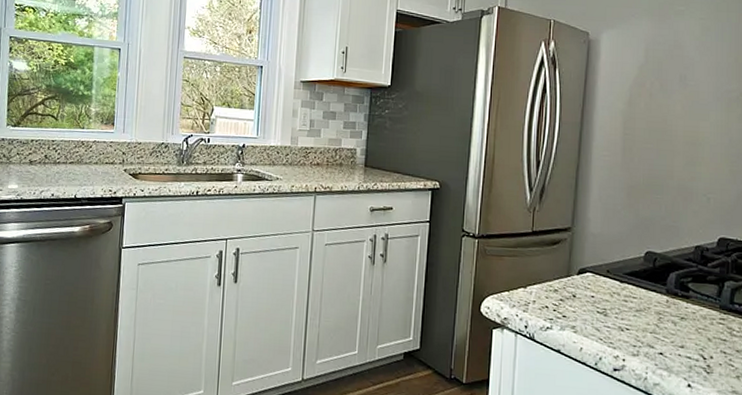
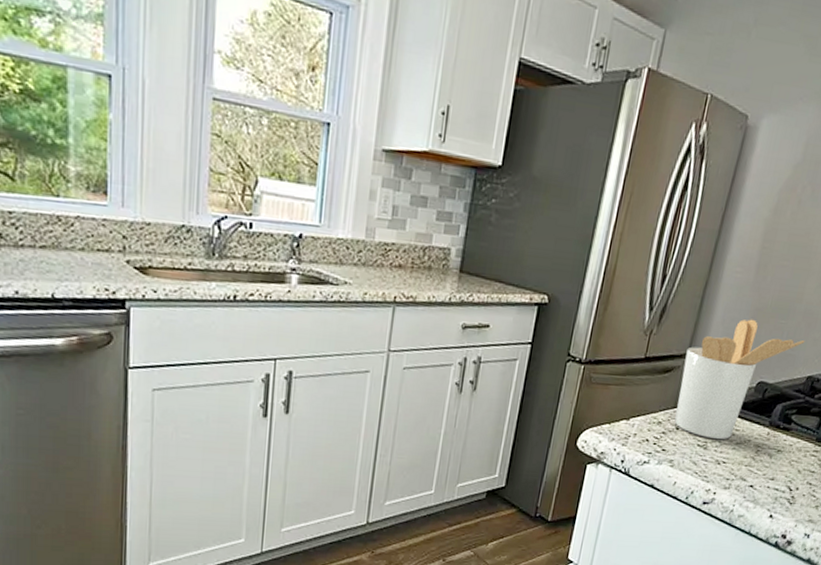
utensil holder: none [569,195,685,307] -> present [674,319,805,439]

